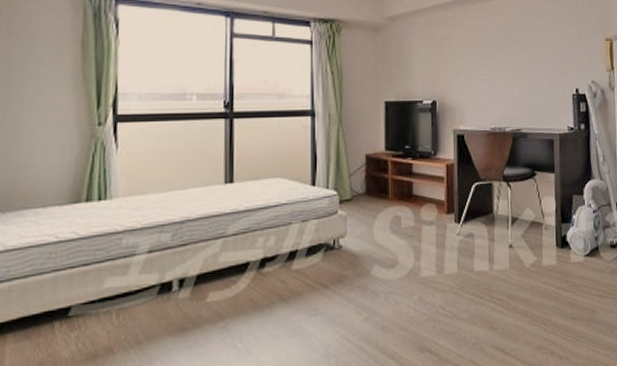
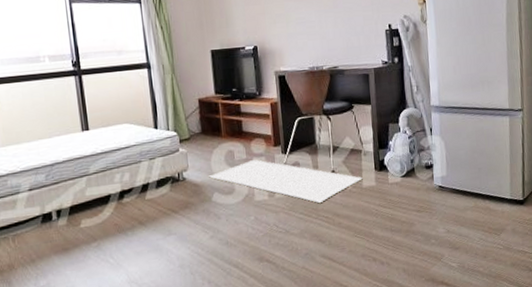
rug: none [369,228,543,284] -> present [209,159,363,204]

